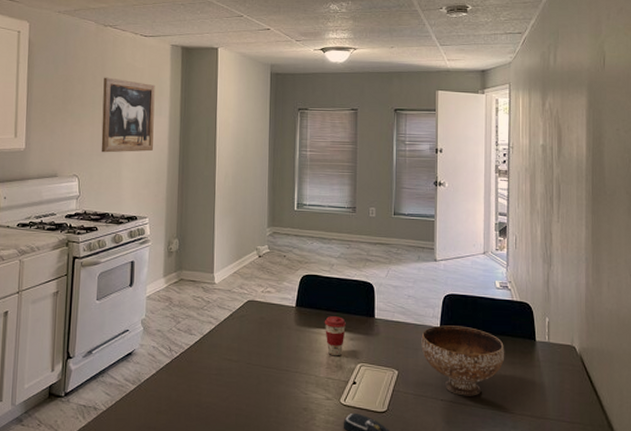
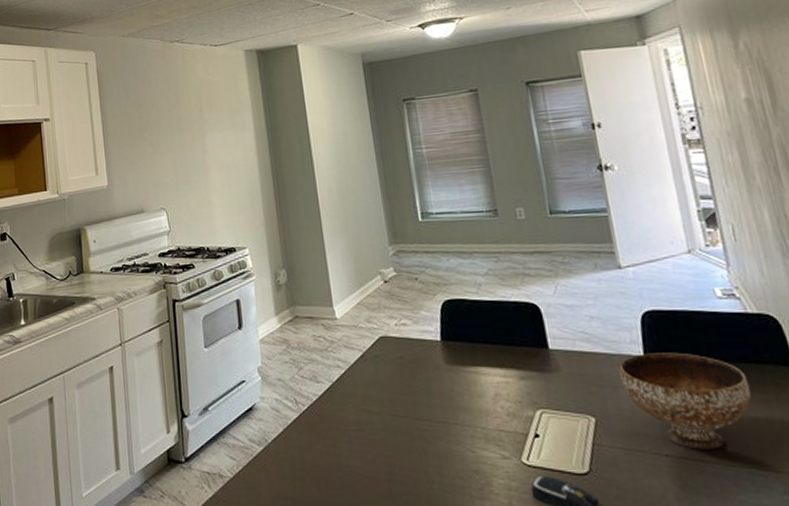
wall art: present [101,77,155,153] -> none [178,96,242,180]
coffee cup: present [324,316,346,356] -> none [481,350,513,402]

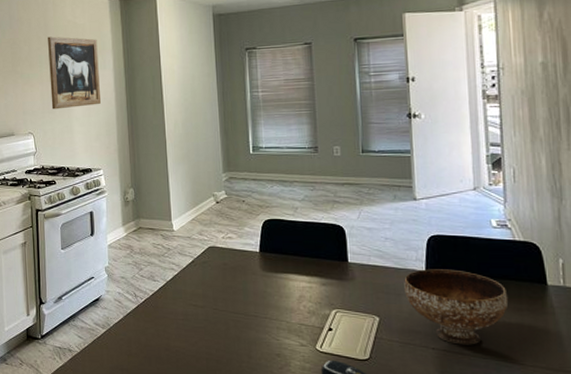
wall art: none [178,96,242,180] -> present [48,36,101,110]

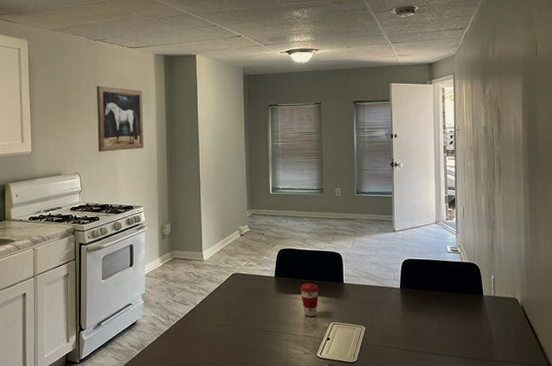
coffee cup: none [291,261,316,302] -> present [300,283,319,317]
bowl: present [404,269,509,345] -> none [384,286,457,345]

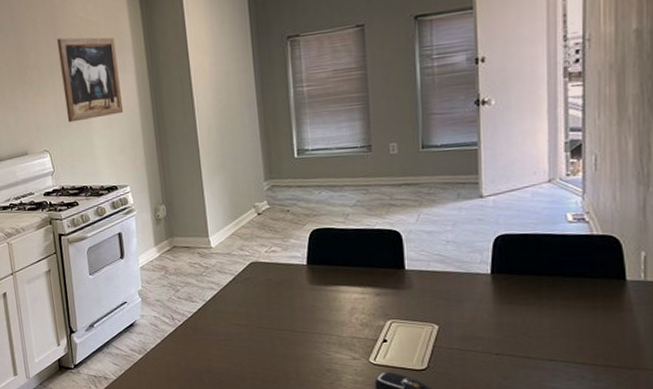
coffee cup: present [300,283,319,317] -> none [342,271,370,314]

